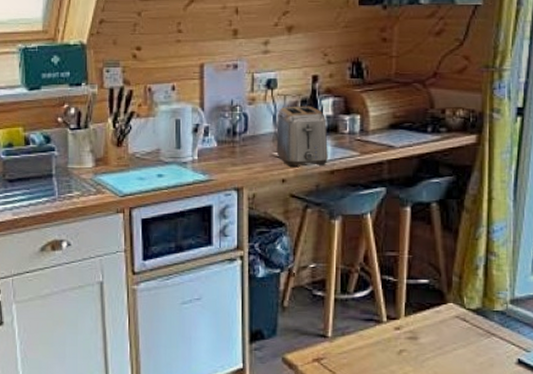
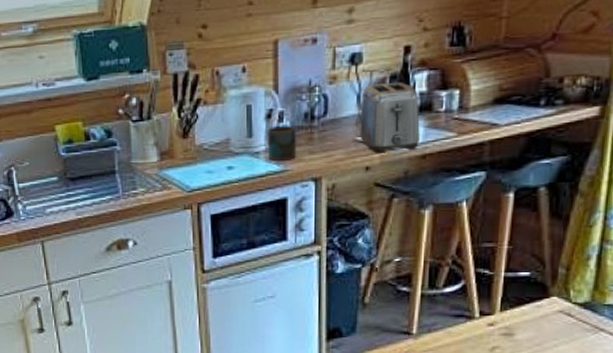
mug: none [194,139,221,171] -> present [267,125,298,161]

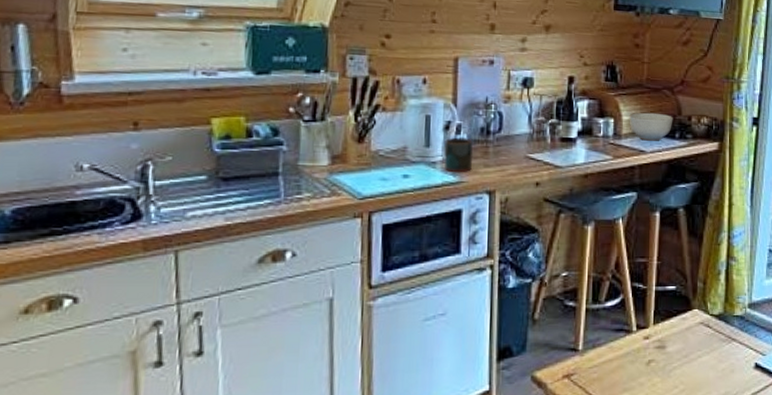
toaster: present [360,82,420,152] -> none [531,106,582,169]
bowl: none [479,77,539,112] -> present [629,112,673,141]

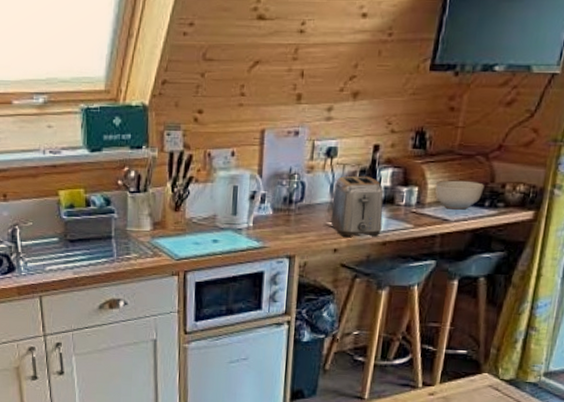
mug: present [444,137,474,172] -> none [249,206,277,238]
toaster: none [531,106,582,169] -> present [330,176,384,237]

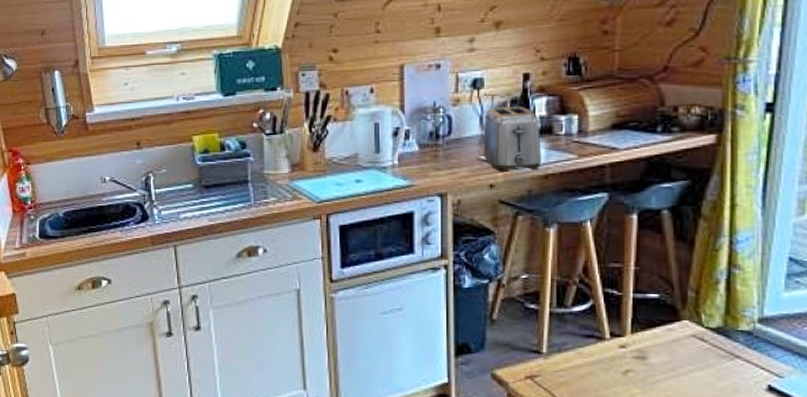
bowl: present [434,180,485,210] -> none [597,105,654,137]

